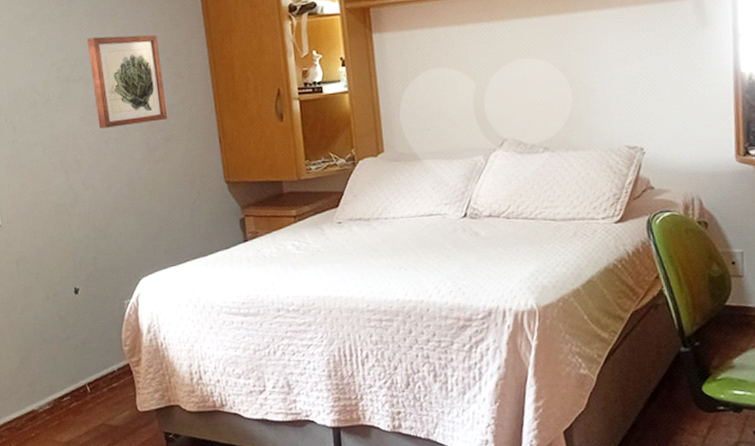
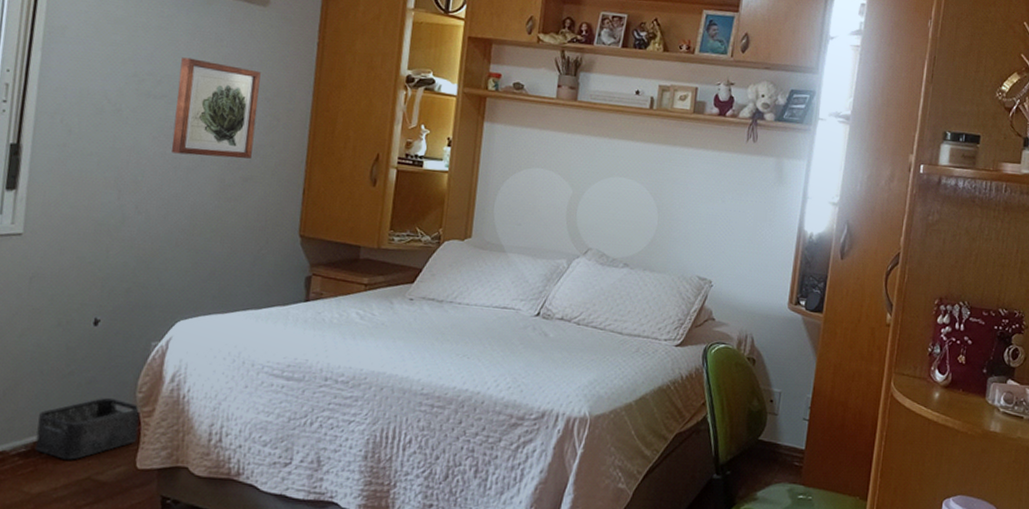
storage bin: none [51,354,133,411] -> present [34,397,140,460]

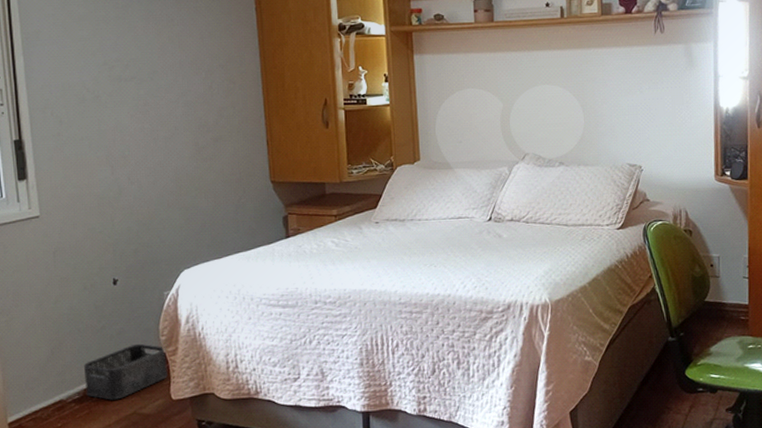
wall art: present [171,57,261,159] -> none [142,40,217,127]

